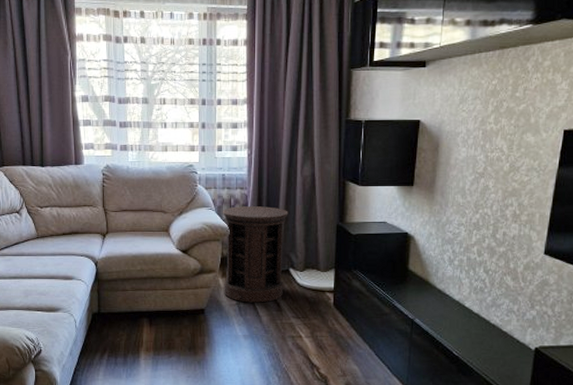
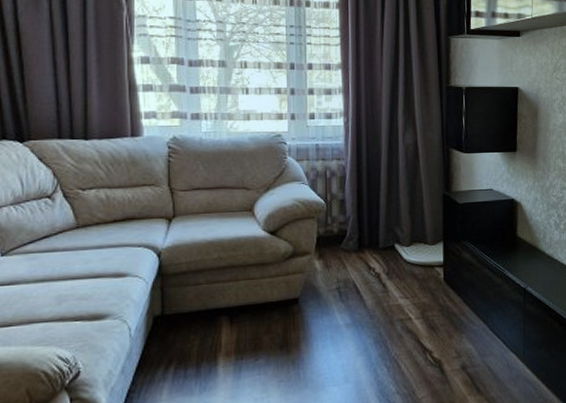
side table: present [222,206,288,303] -> none [316,178,391,286]

